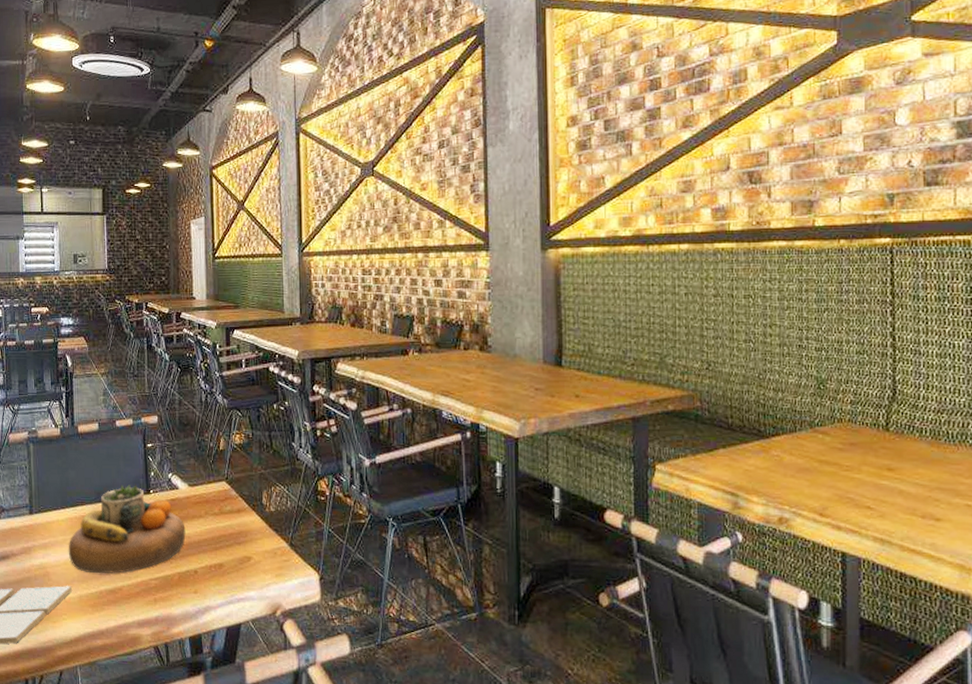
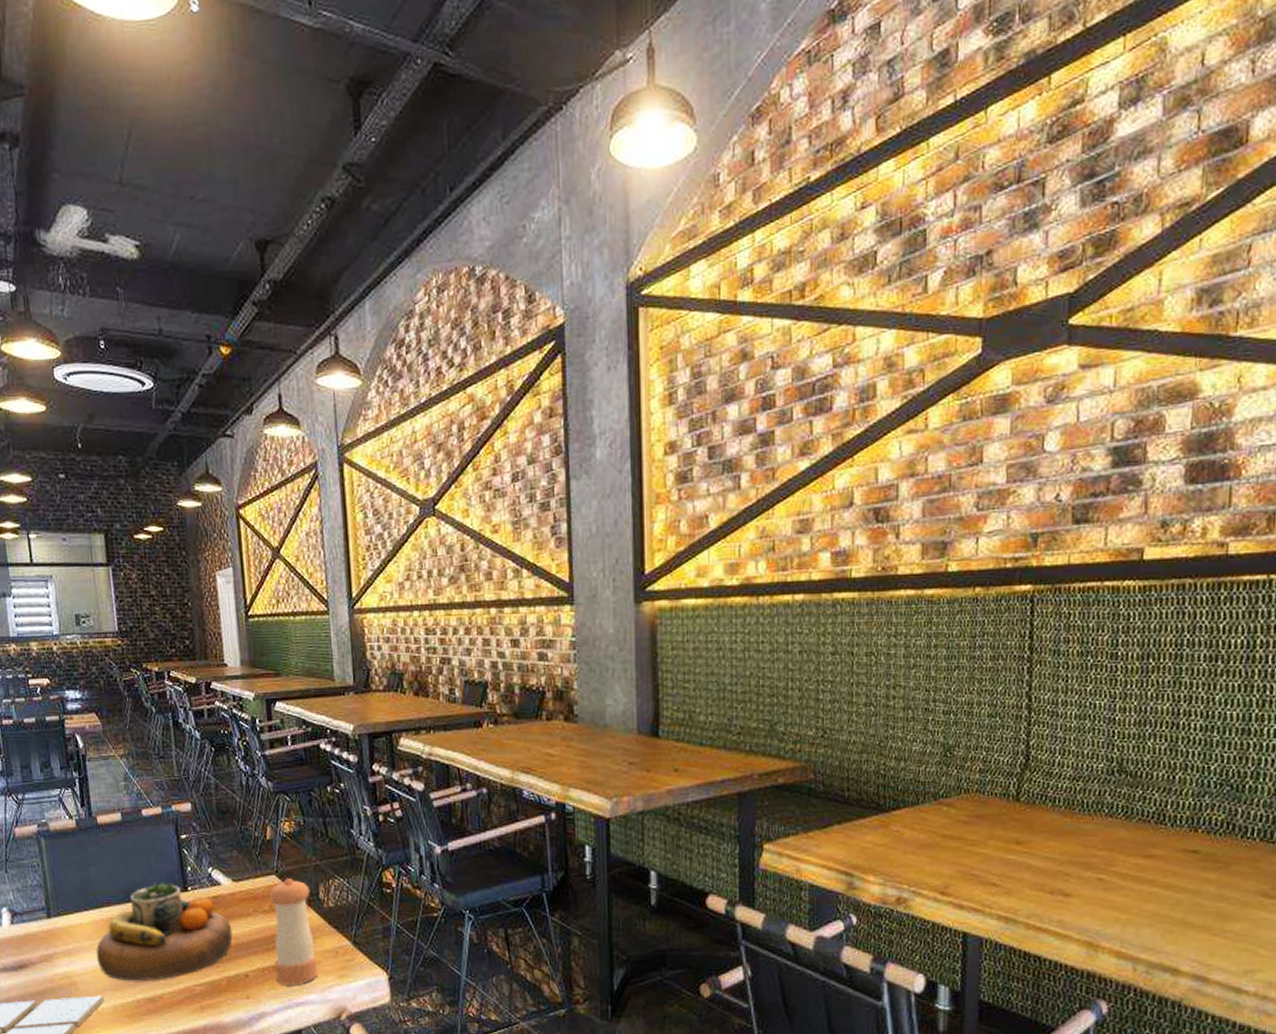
pepper shaker: none [219,485,258,583] -> present [269,878,319,987]

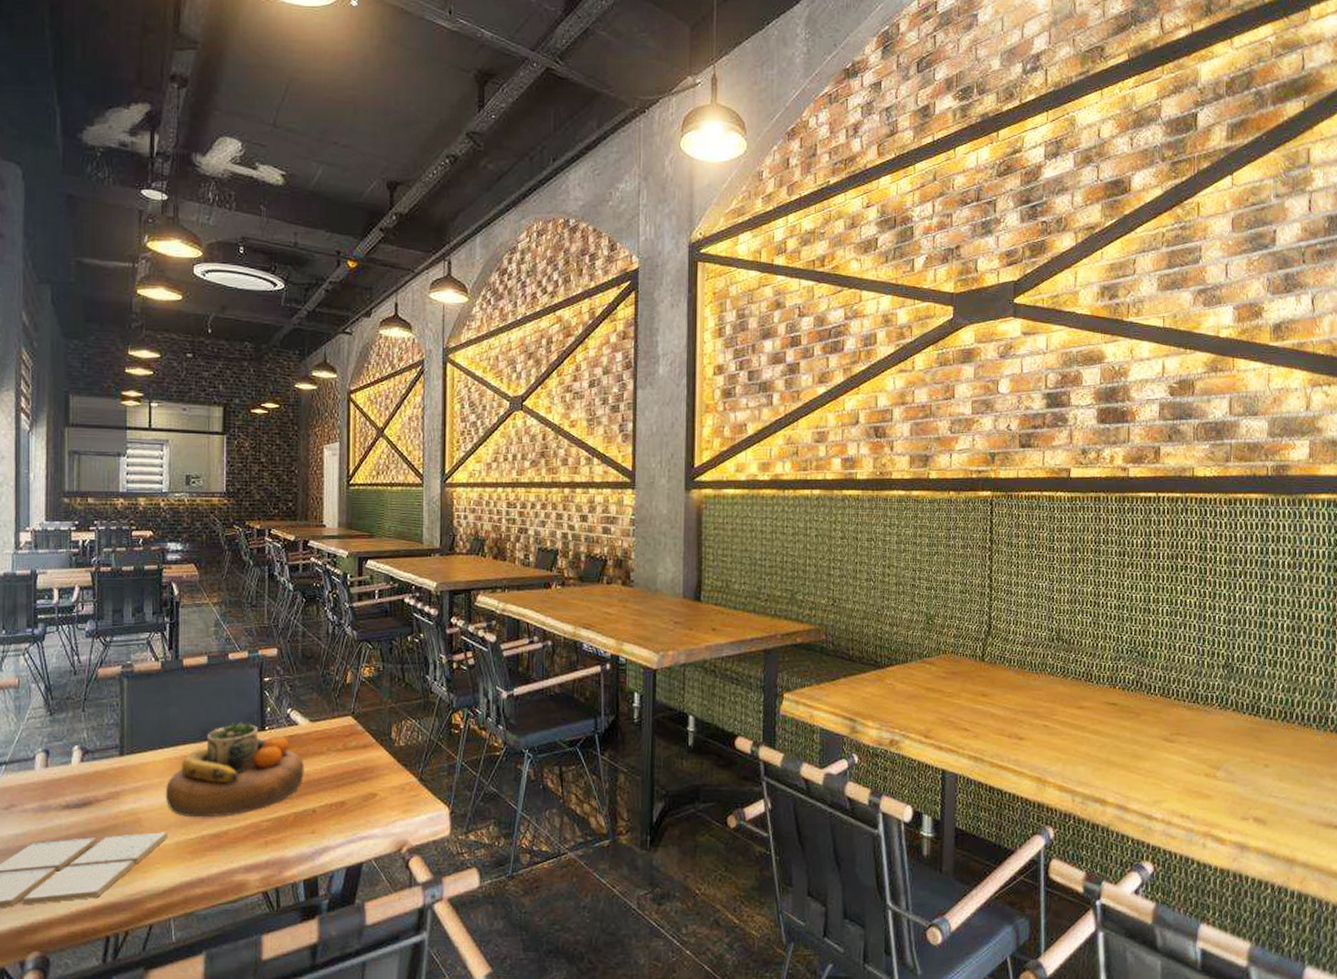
pepper shaker: present [269,878,319,987] -> none [343,719,384,821]

